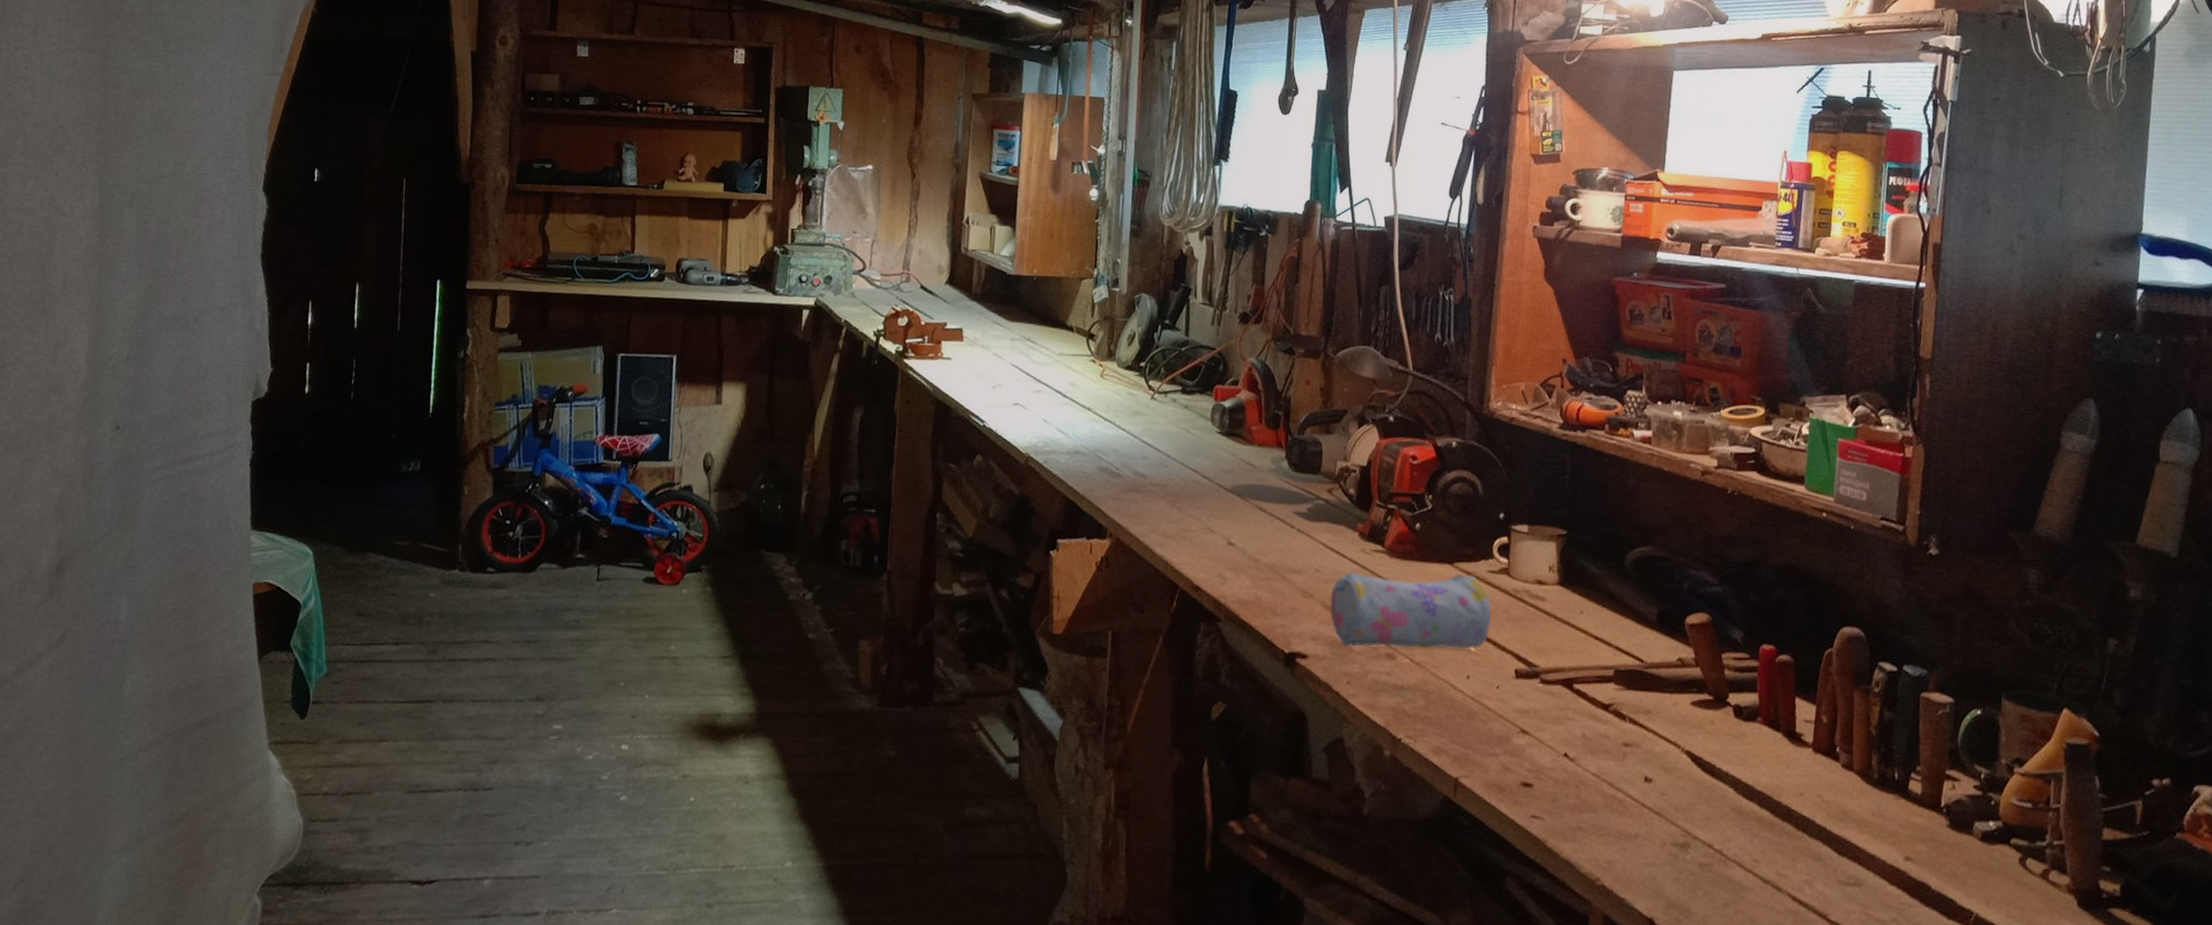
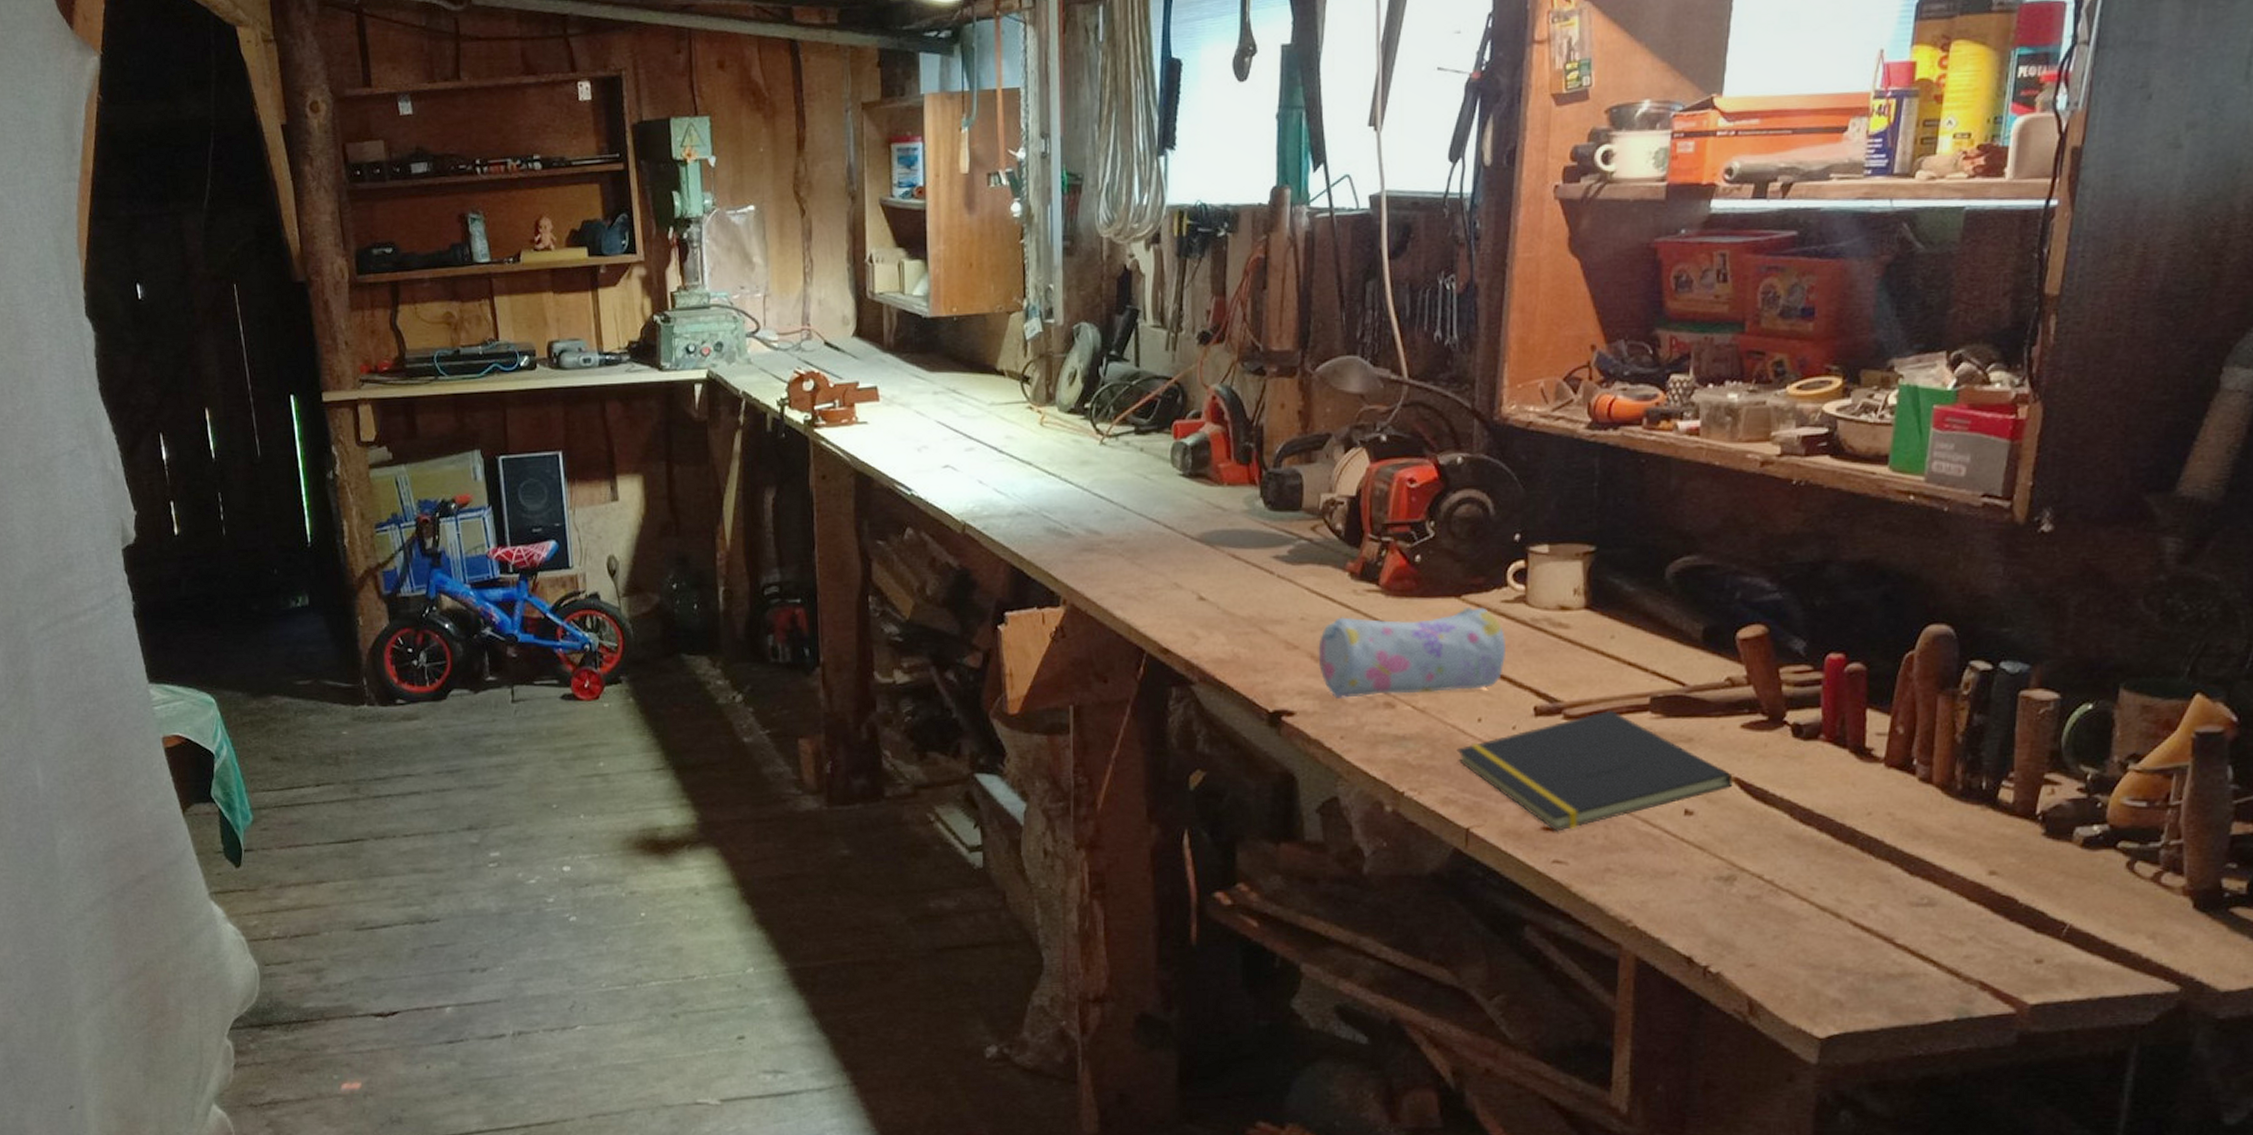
notepad: none [1448,679,1686,788] -> present [1456,711,1734,832]

